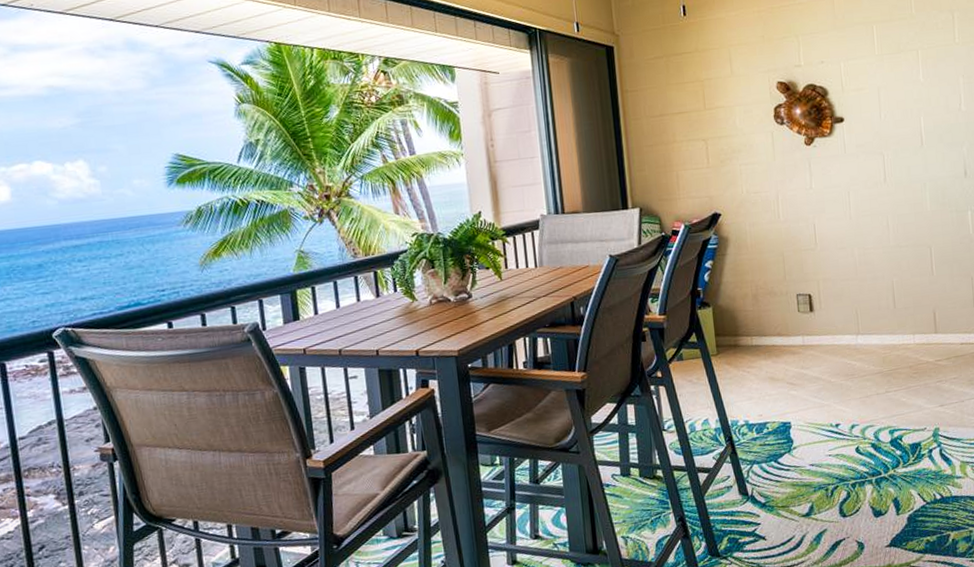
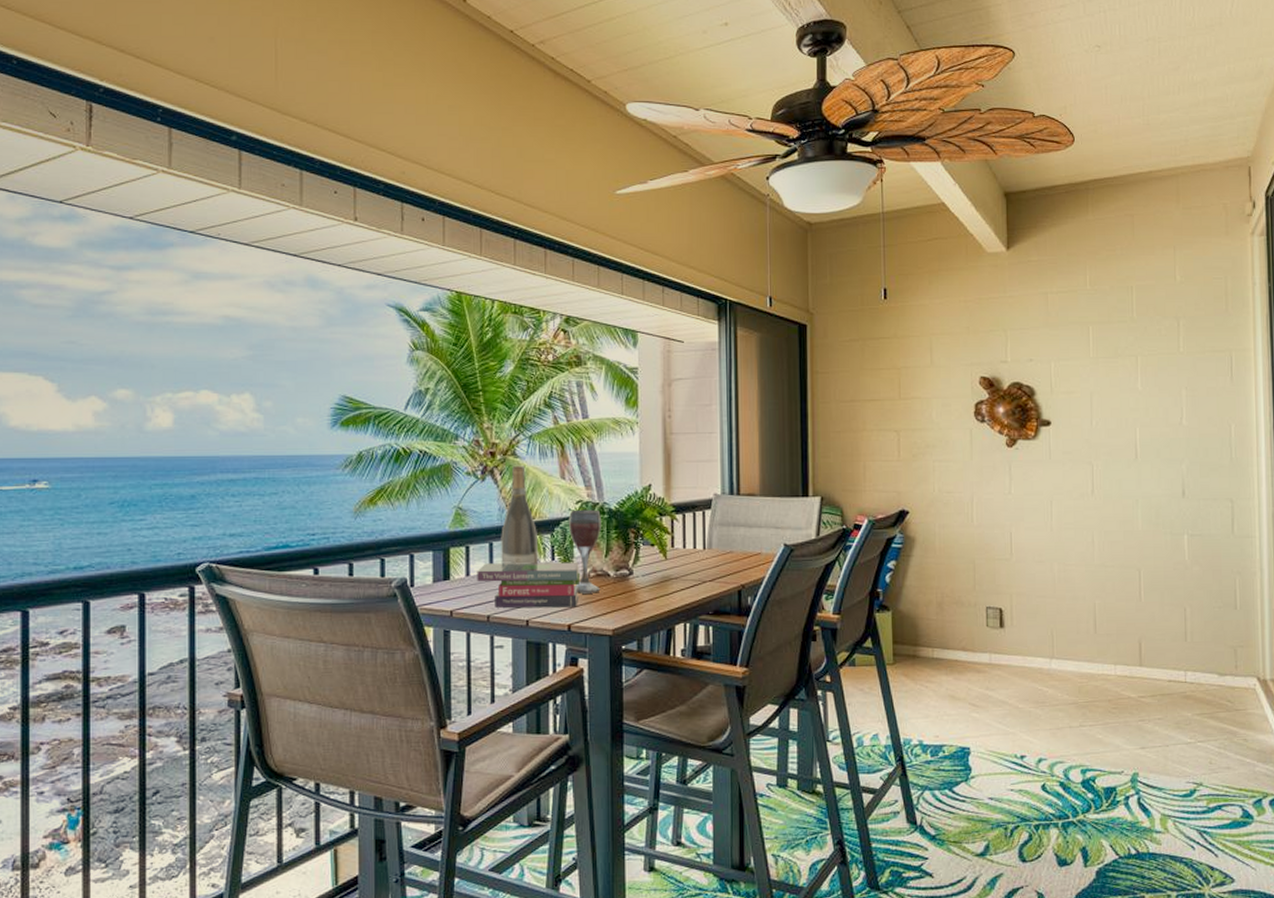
books: none [324,291,424,342] -> present [477,562,581,608]
wine bottle: none [344,204,381,301] -> present [501,465,538,564]
cup: none [406,240,443,321] -> present [569,509,601,594]

